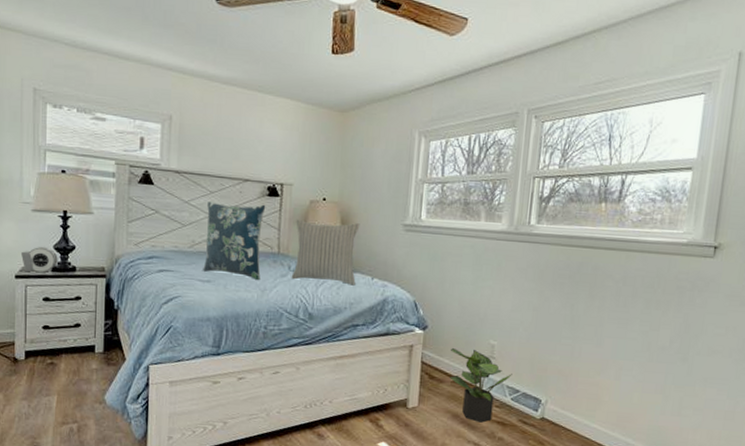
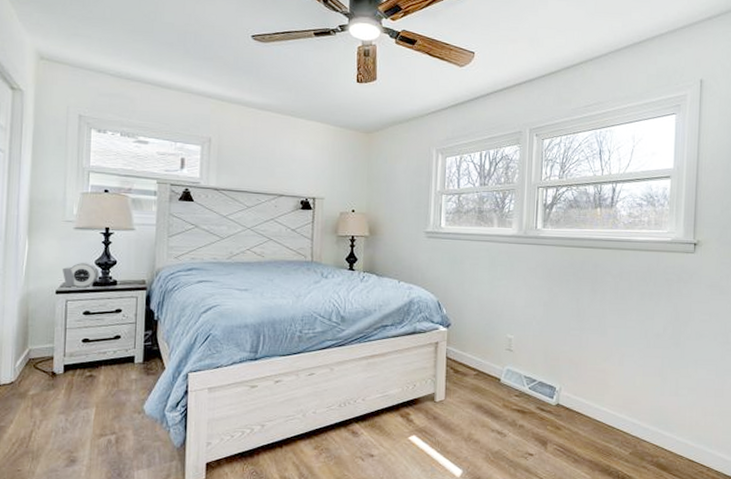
pillow: present [203,201,266,281] -> none [240,215,300,288]
pillow: present [291,219,360,286] -> none [324,229,386,289]
potted plant: present [450,348,512,423] -> none [473,343,529,412]

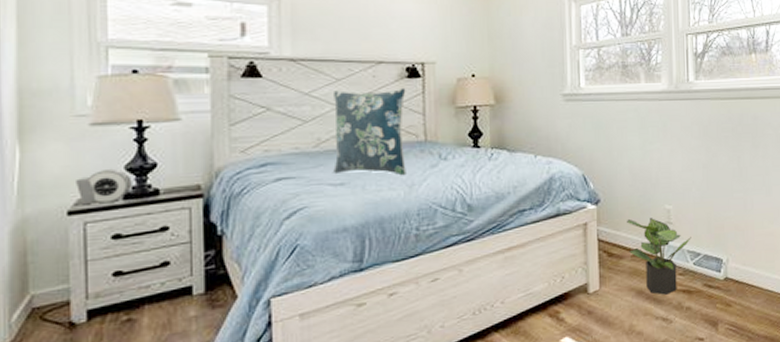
pillow: none [240,215,300,288] -> present [333,87,406,176]
potted plant: none [473,343,529,412] -> present [627,218,691,295]

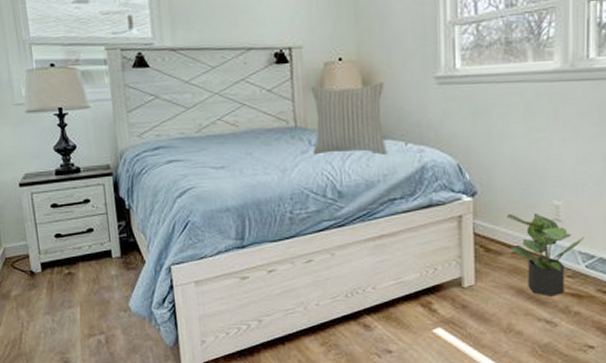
alarm clock: present [76,168,132,205] -> none [22,149,61,179]
pillow: present [333,87,406,176] -> none [210,73,279,161]
pillow: none [443,98,517,169] -> present [311,82,387,155]

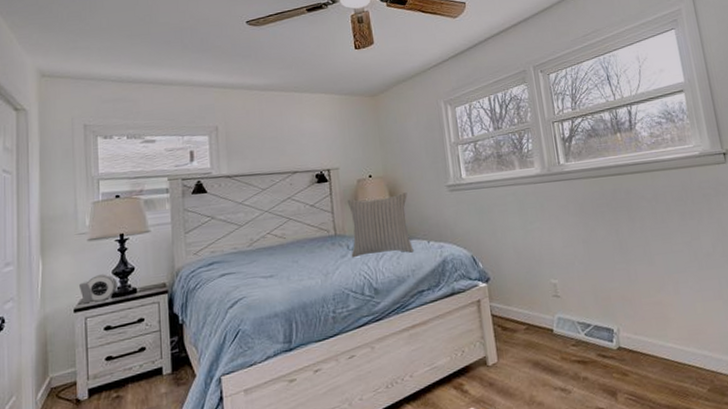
alarm clock: none [22,149,61,179] -> present [79,273,118,304]
potted plant: present [507,214,584,297] -> none [516,292,580,366]

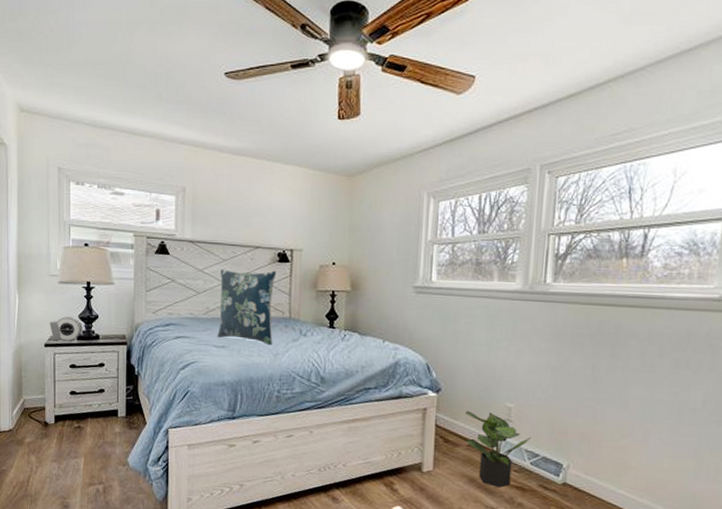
pillow: none [261,191,322,267] -> present [217,269,277,346]
pillow: present [347,192,414,258] -> none [302,284,370,349]
potted plant: none [516,292,580,366] -> present [465,411,531,488]

